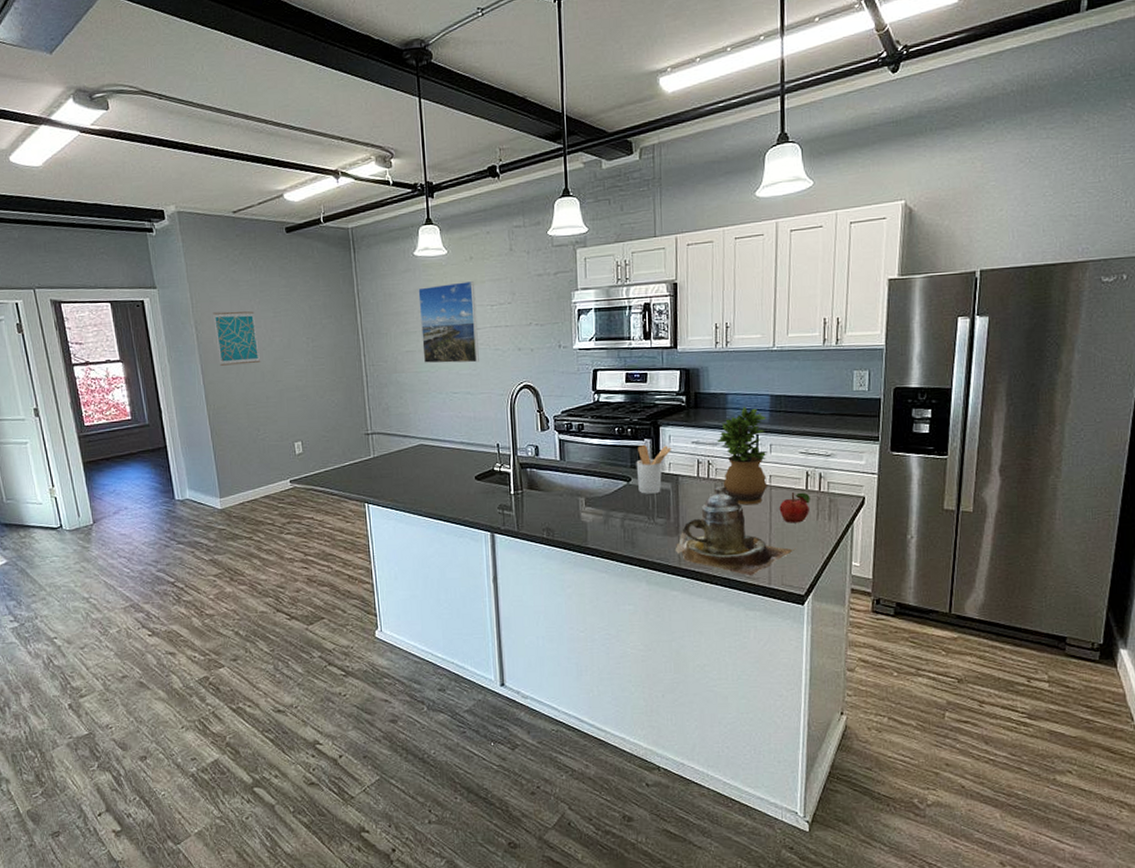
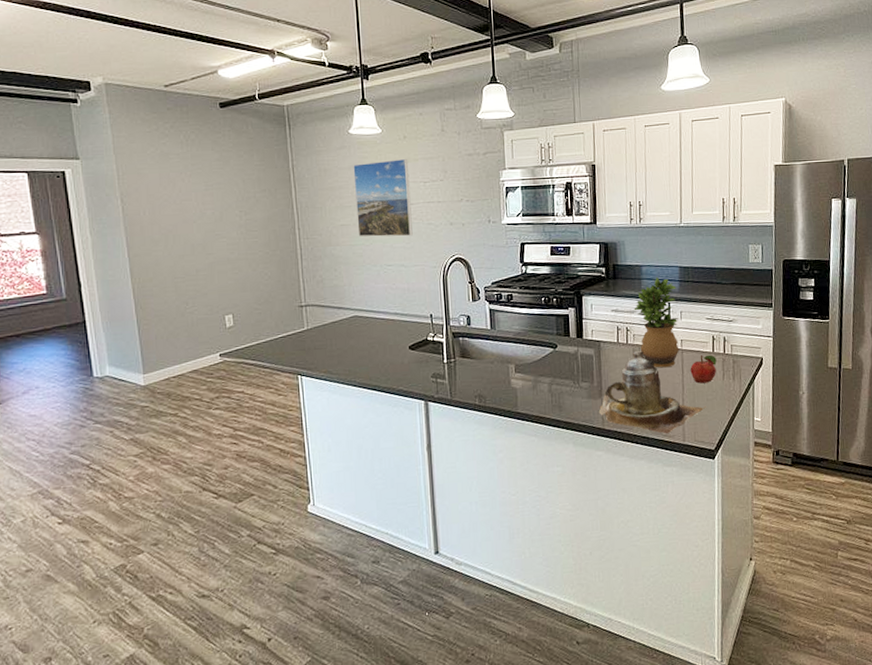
wall art: present [213,311,261,366] -> none [141,184,191,238]
utensil holder: present [636,444,671,494] -> none [561,313,593,360]

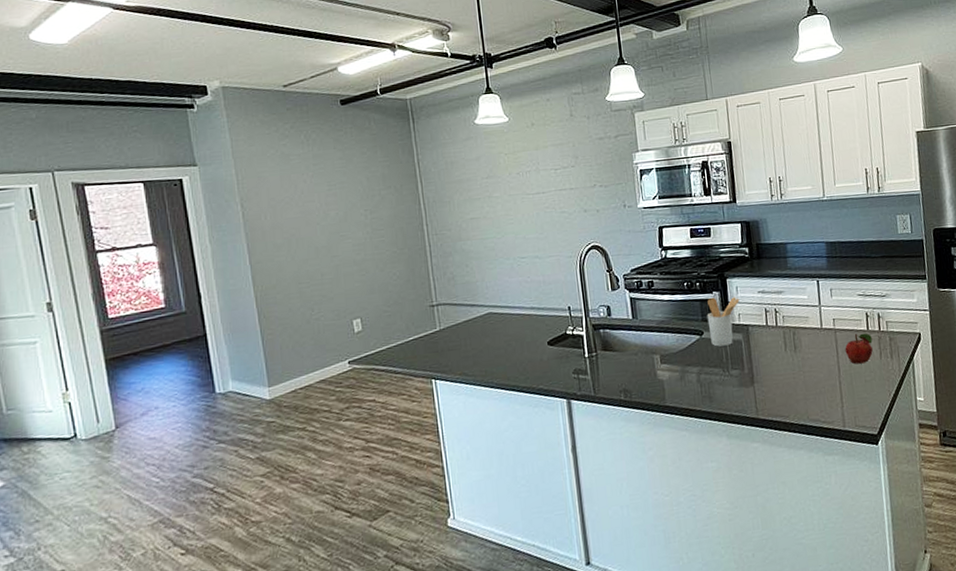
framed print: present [353,158,413,237] -> none [480,146,546,229]
utensil holder: none [561,313,593,360] -> present [707,297,740,347]
teapot: present [598,351,706,434] -> none [751,333,865,421]
potted plant: present [634,277,679,368] -> none [781,254,832,350]

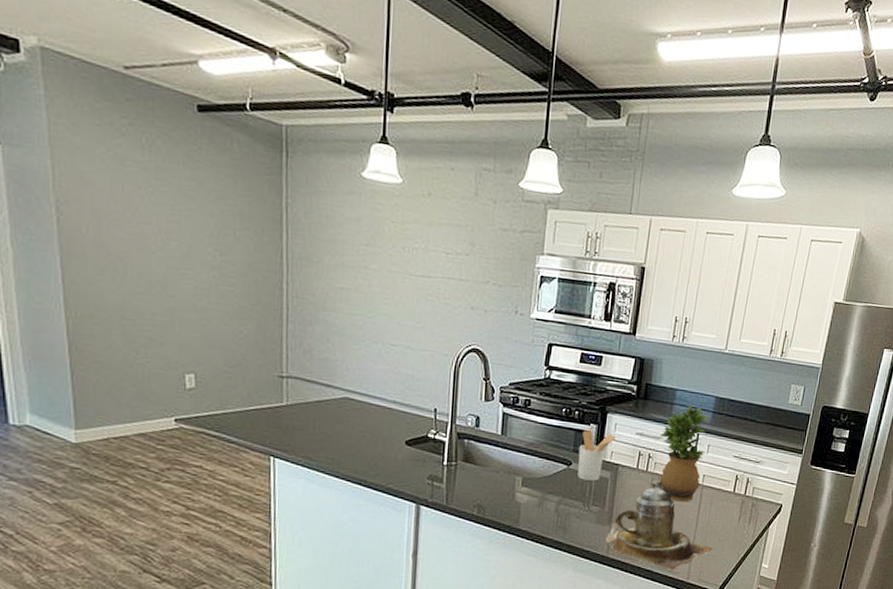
teapot: none [751,333,865,421] -> present [605,480,716,570]
potted plant: none [781,254,832,350] -> present [659,404,708,502]
fruit: present [845,333,873,364] -> none [707,494,736,523]

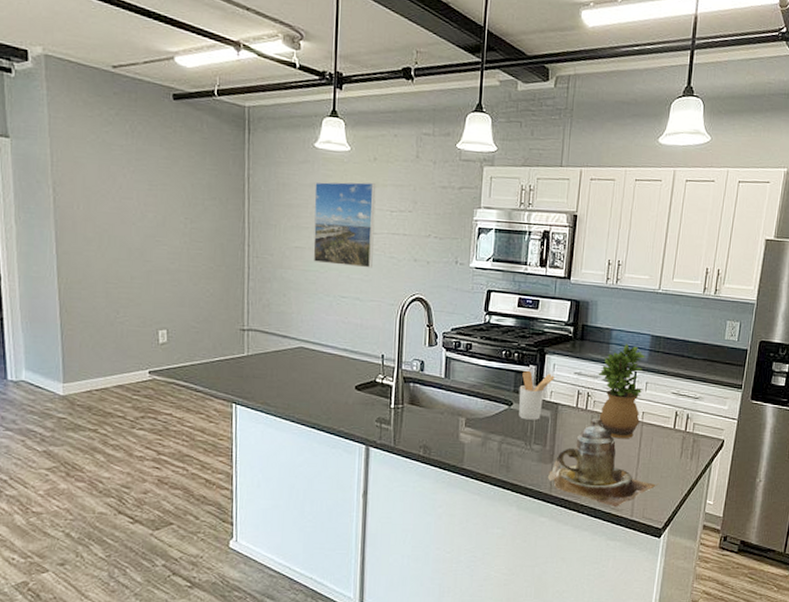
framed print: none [360,216,429,315] -> present [313,182,375,268]

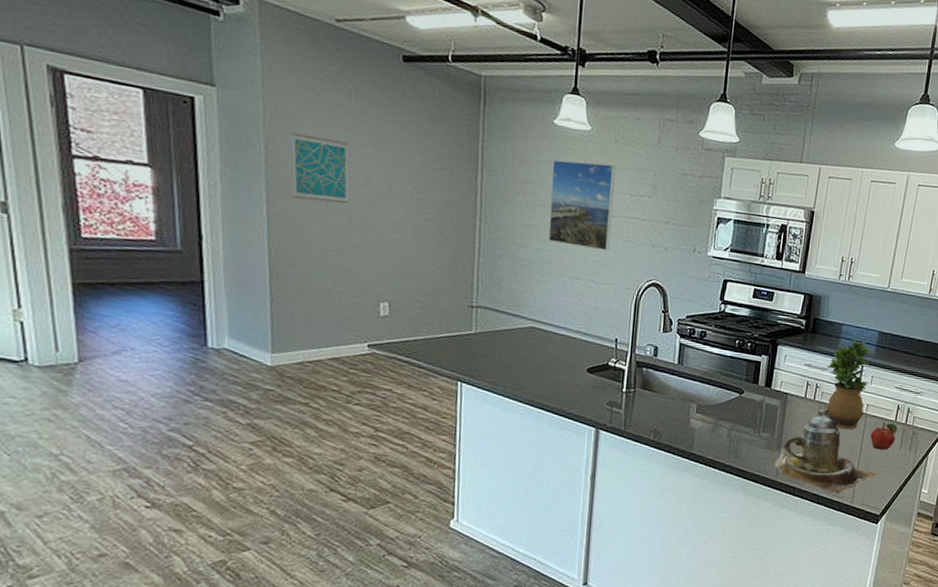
wall art: none [76,175,129,238] -> present [291,132,350,204]
utensil holder: present [519,370,555,420] -> none [749,360,785,409]
fruit: none [648,430,677,460] -> present [870,422,898,450]

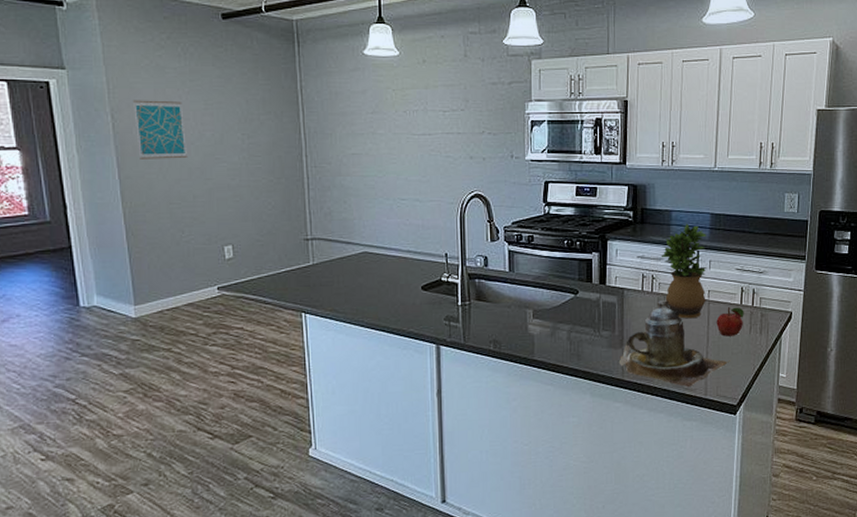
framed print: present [548,160,615,251] -> none [367,84,429,169]

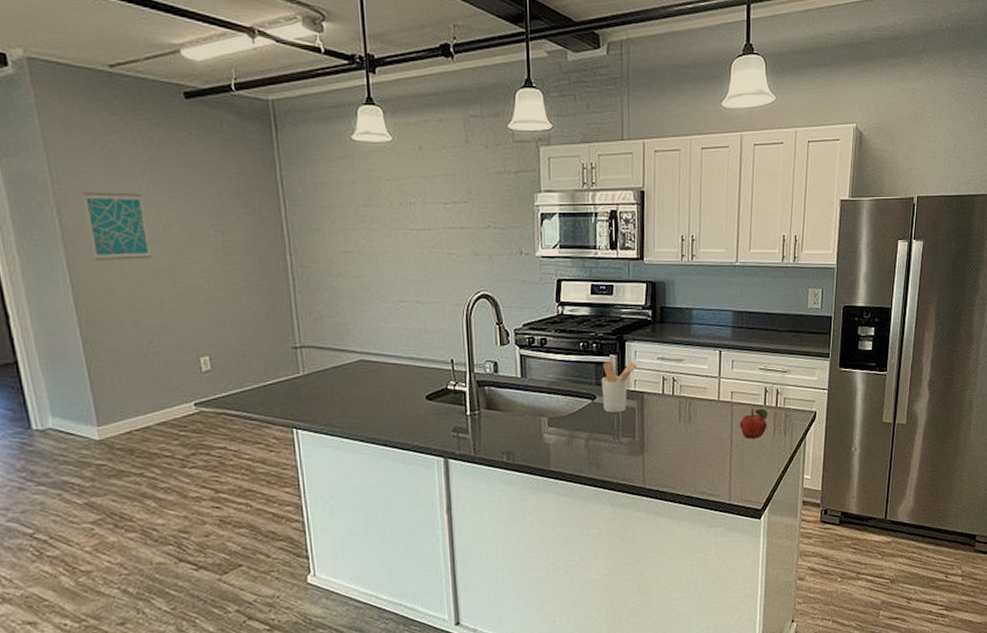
utensil holder: none [584,257,618,307] -> present [601,360,637,413]
teapot: present [618,300,730,388] -> none [639,403,754,493]
potted plant: present [661,223,708,319] -> none [681,321,731,422]

